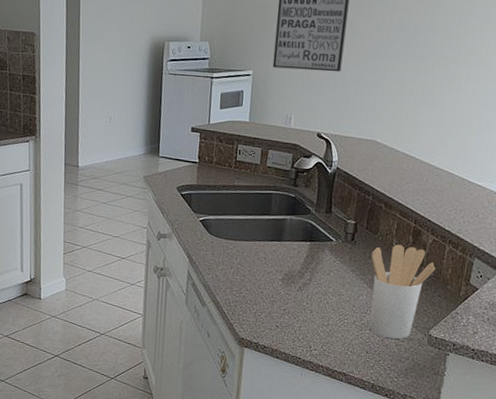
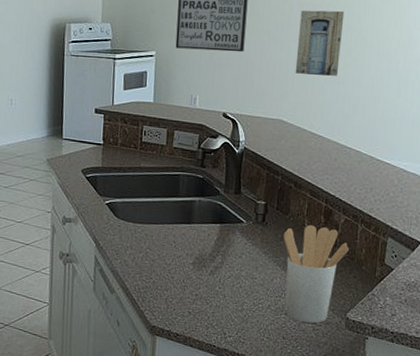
wall art: none [391,29,444,97] -> present [295,10,345,76]

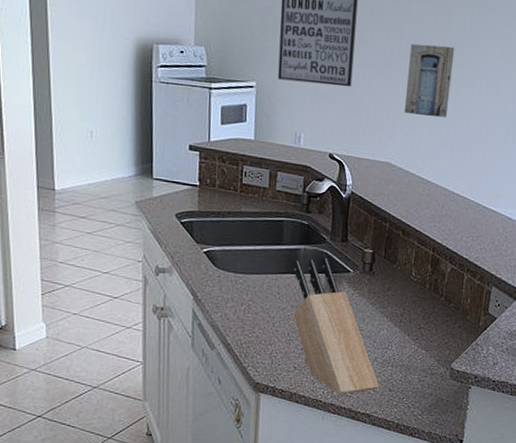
knife block: none [188,209,272,341] -> present [293,258,379,395]
utensil holder: present [283,225,349,324] -> none [390,274,455,375]

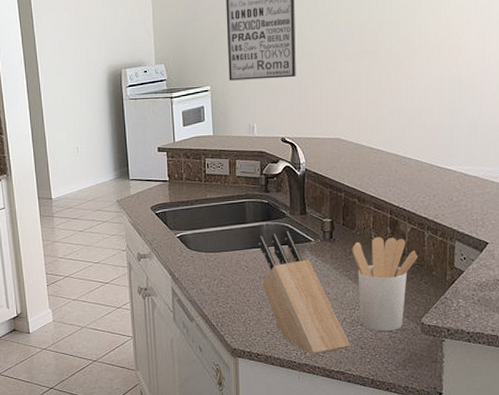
utensil holder: none [390,274,455,375] -> present [352,237,418,332]
wall art: present [404,44,455,117] -> none [348,25,392,92]

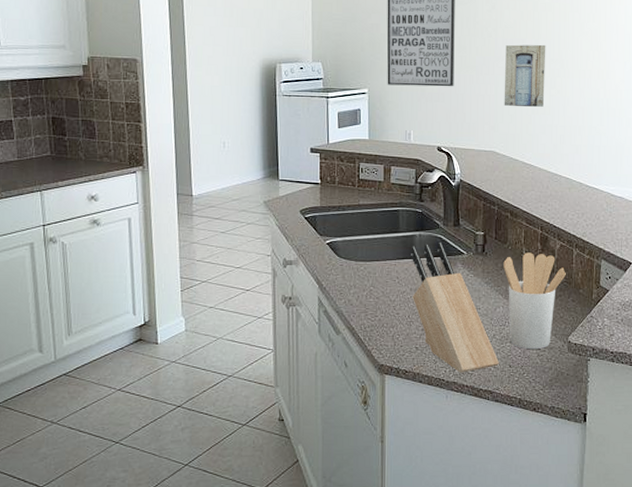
wall art: none [348,25,392,92] -> present [504,44,546,107]

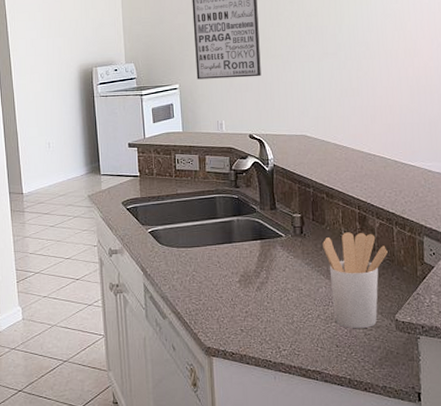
knife block: present [411,243,499,373] -> none [230,226,325,354]
wall art: present [504,44,546,107] -> none [309,29,352,91]

